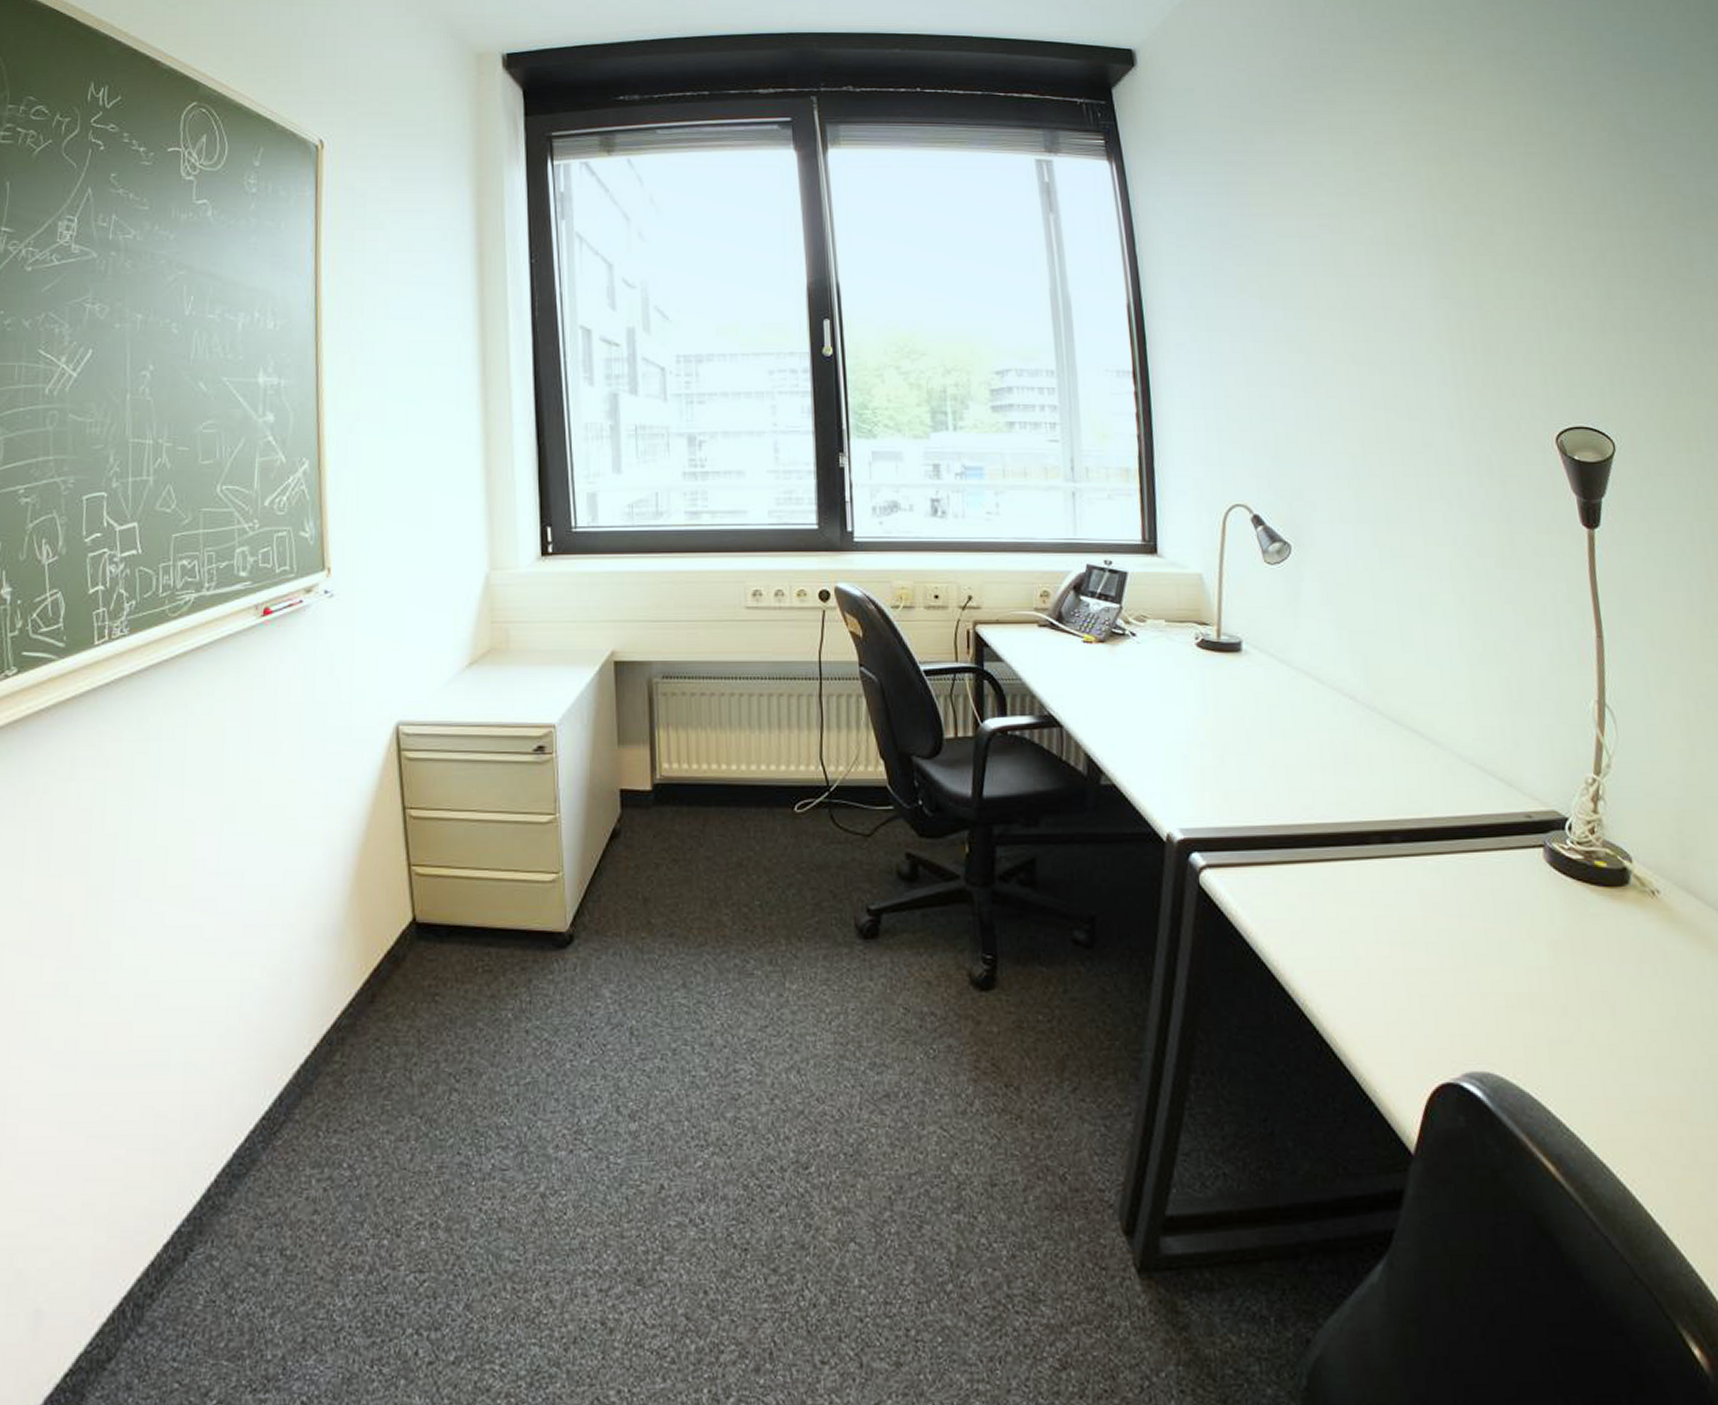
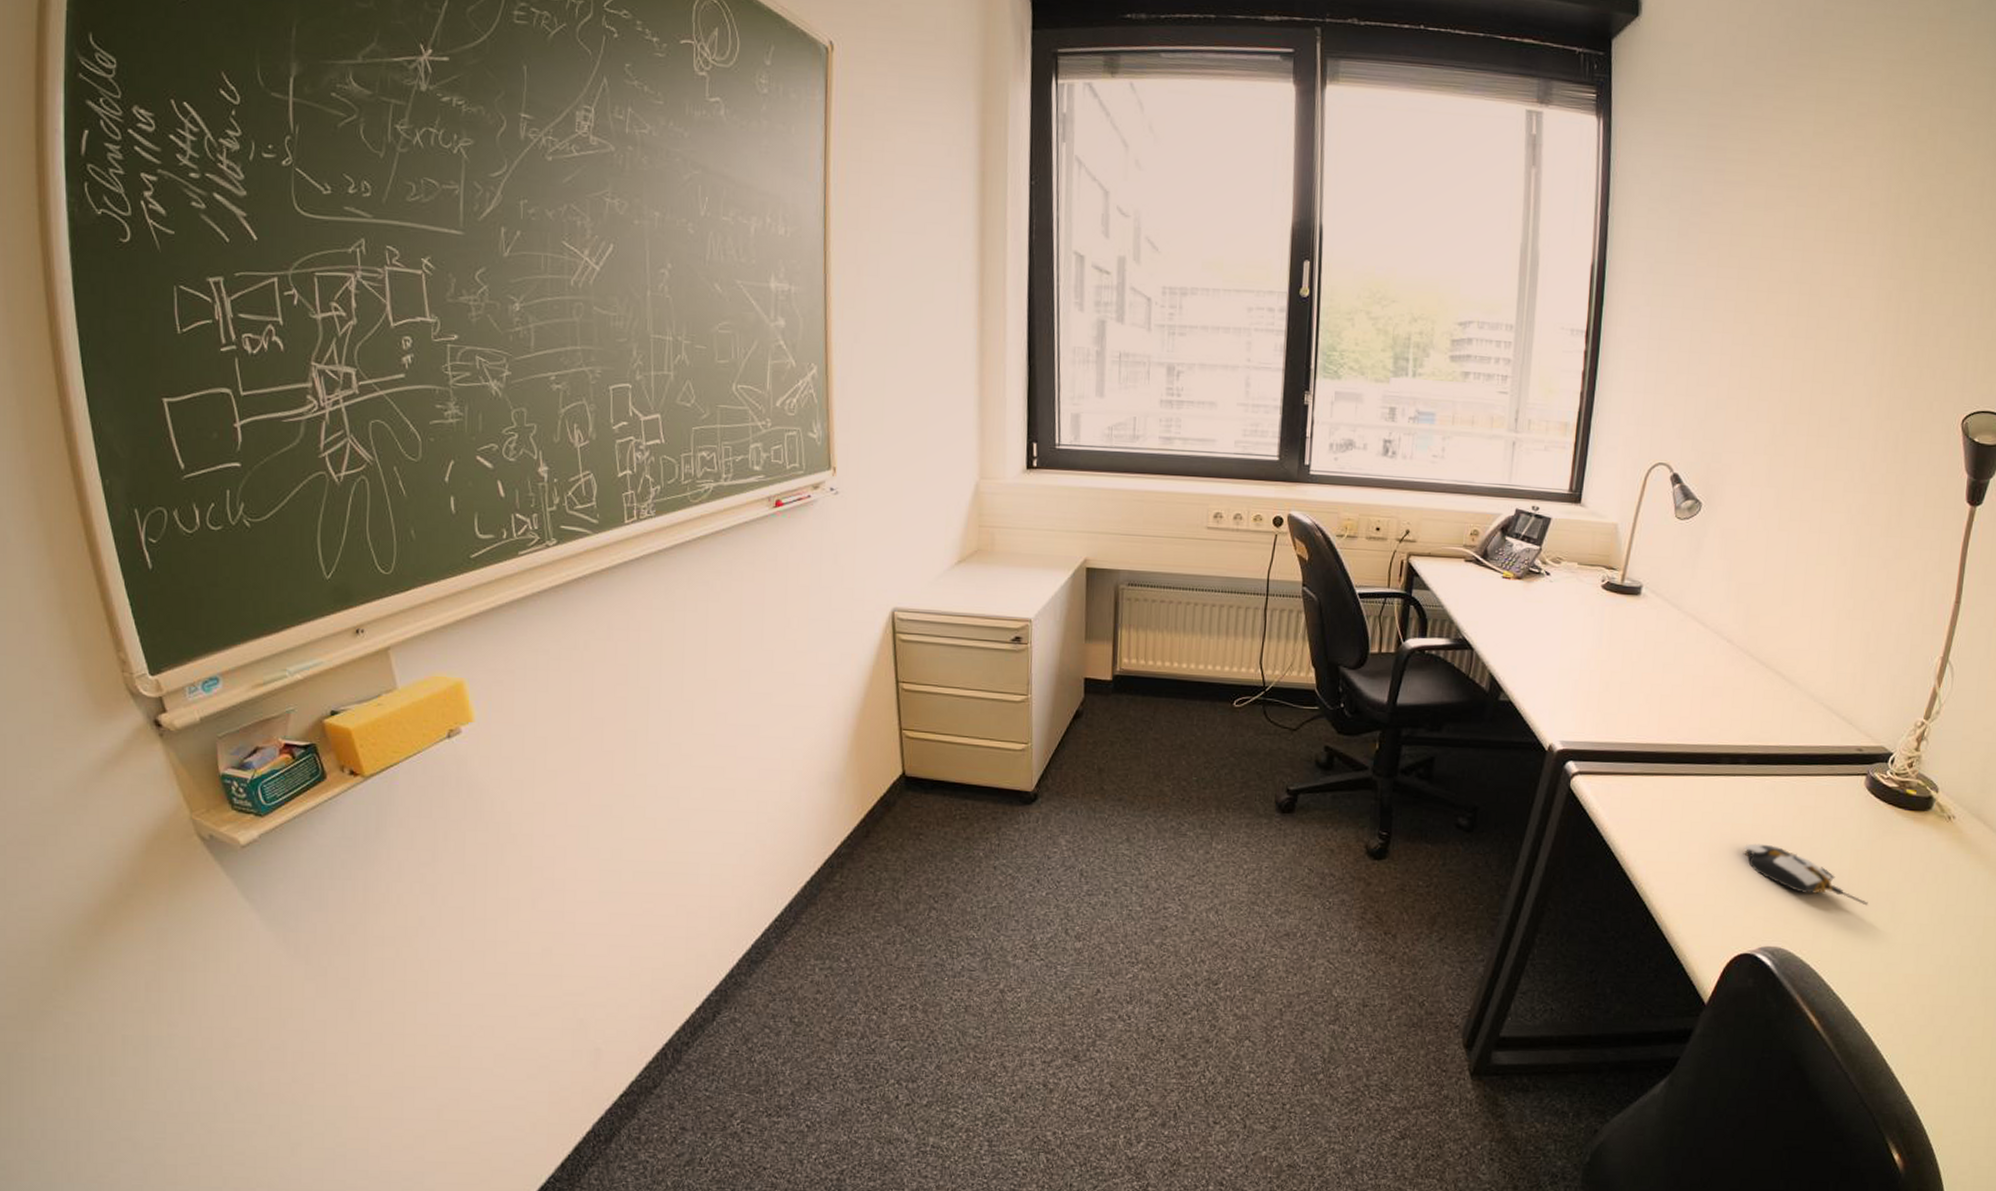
computer mouse: none [1418,940,1583,1011] -> present [1743,843,1868,906]

